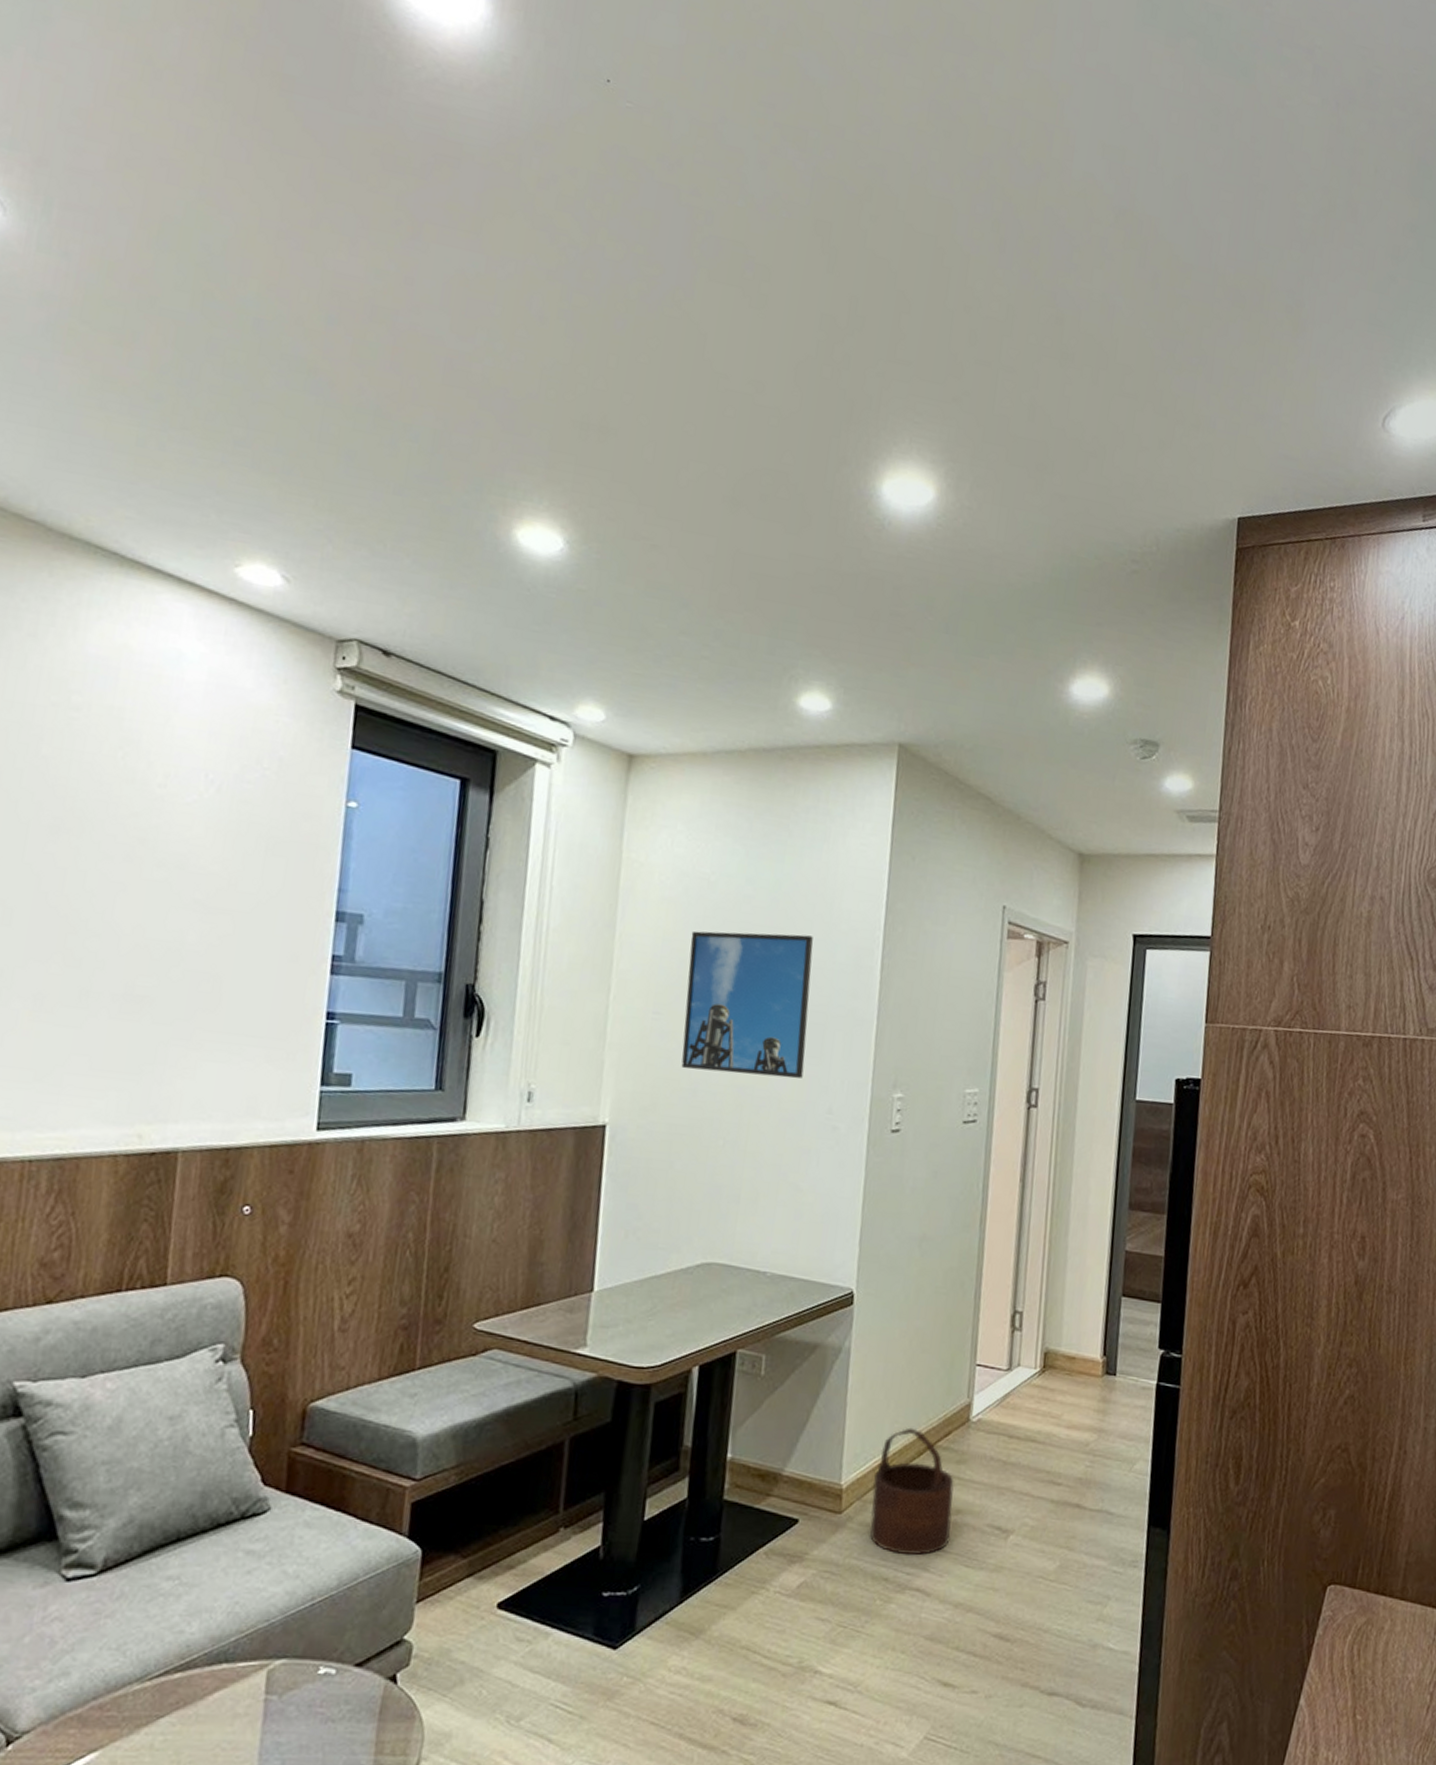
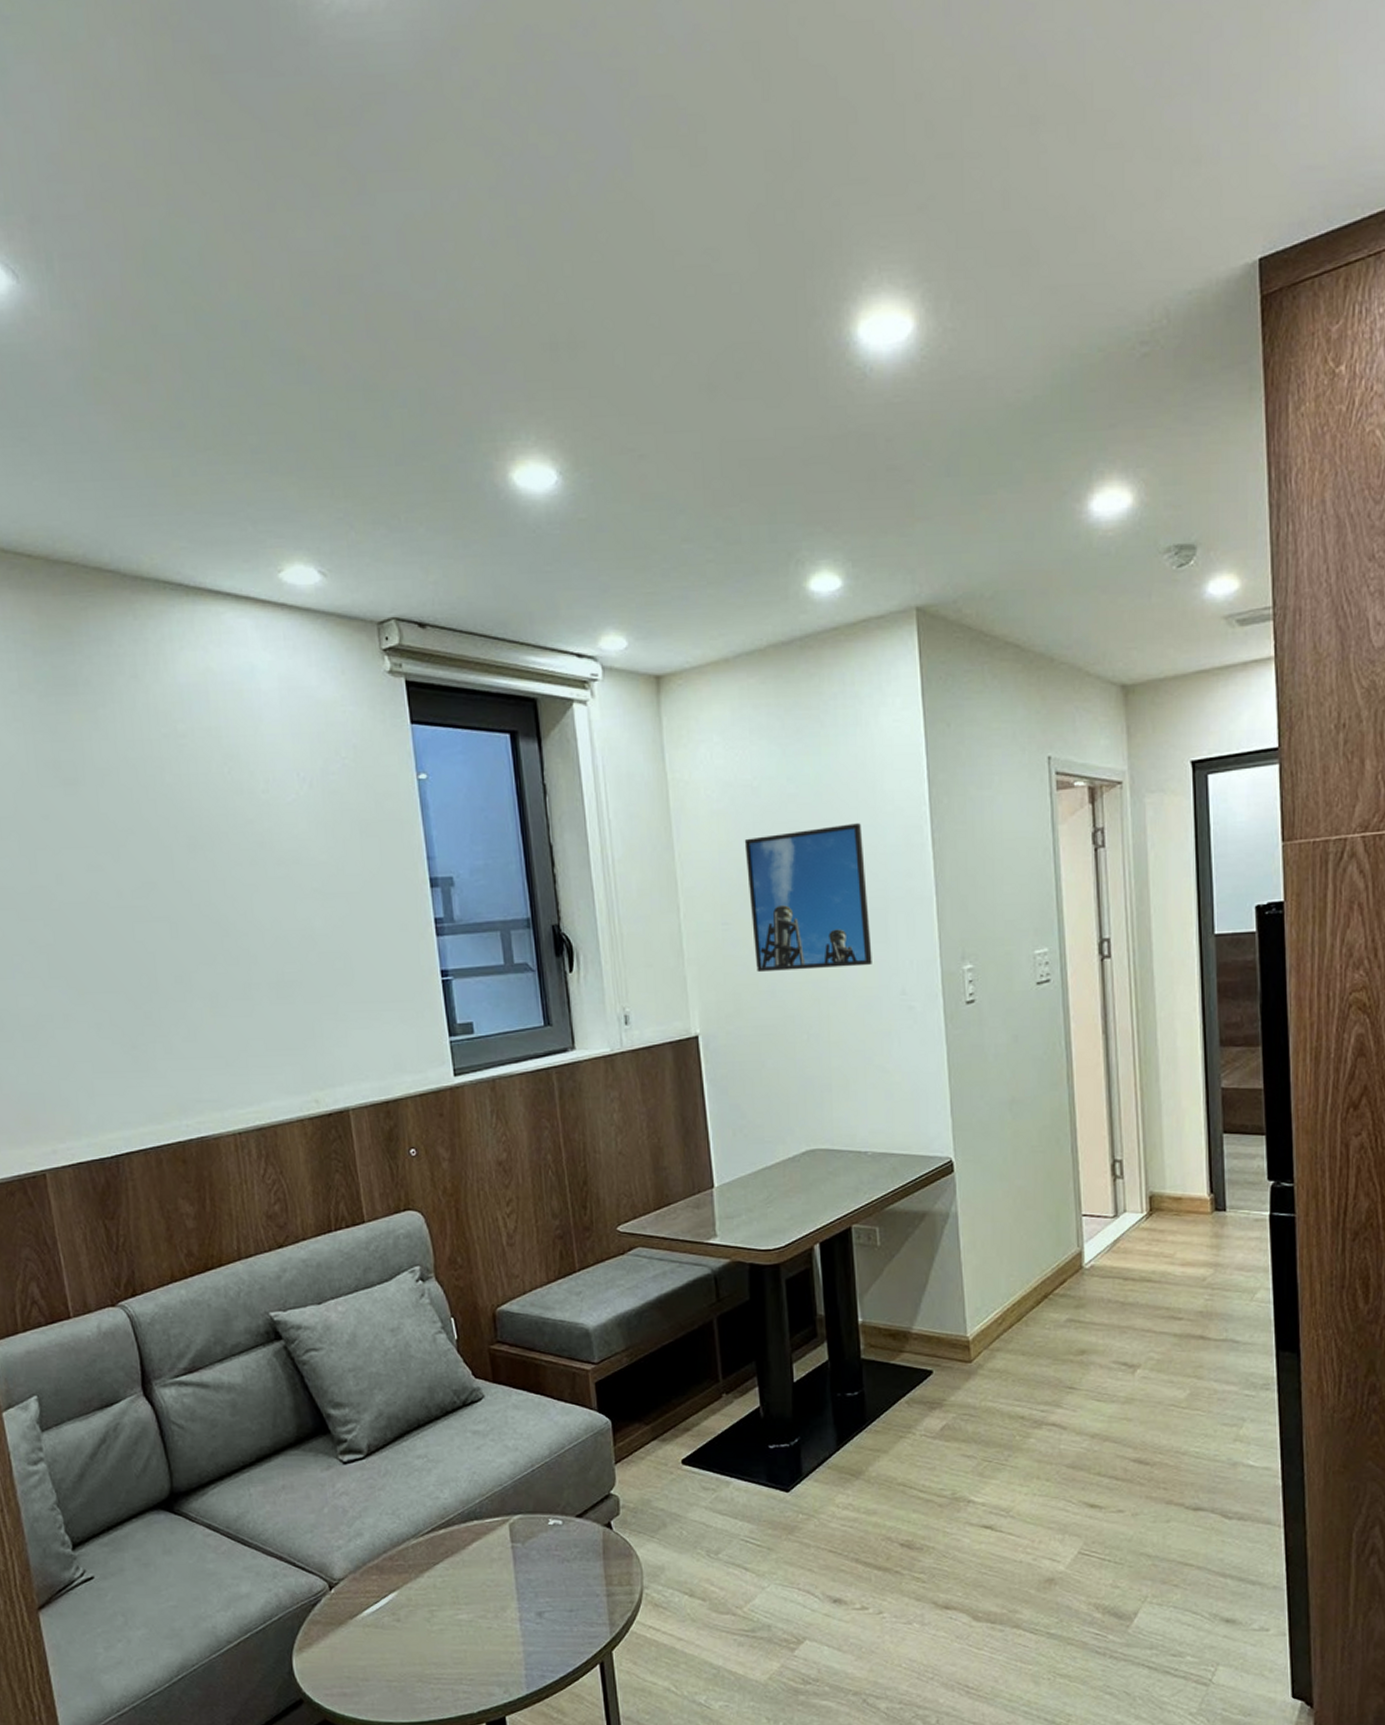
wooden bucket: present [870,1427,954,1555] -> none [997,1279,1079,1395]

